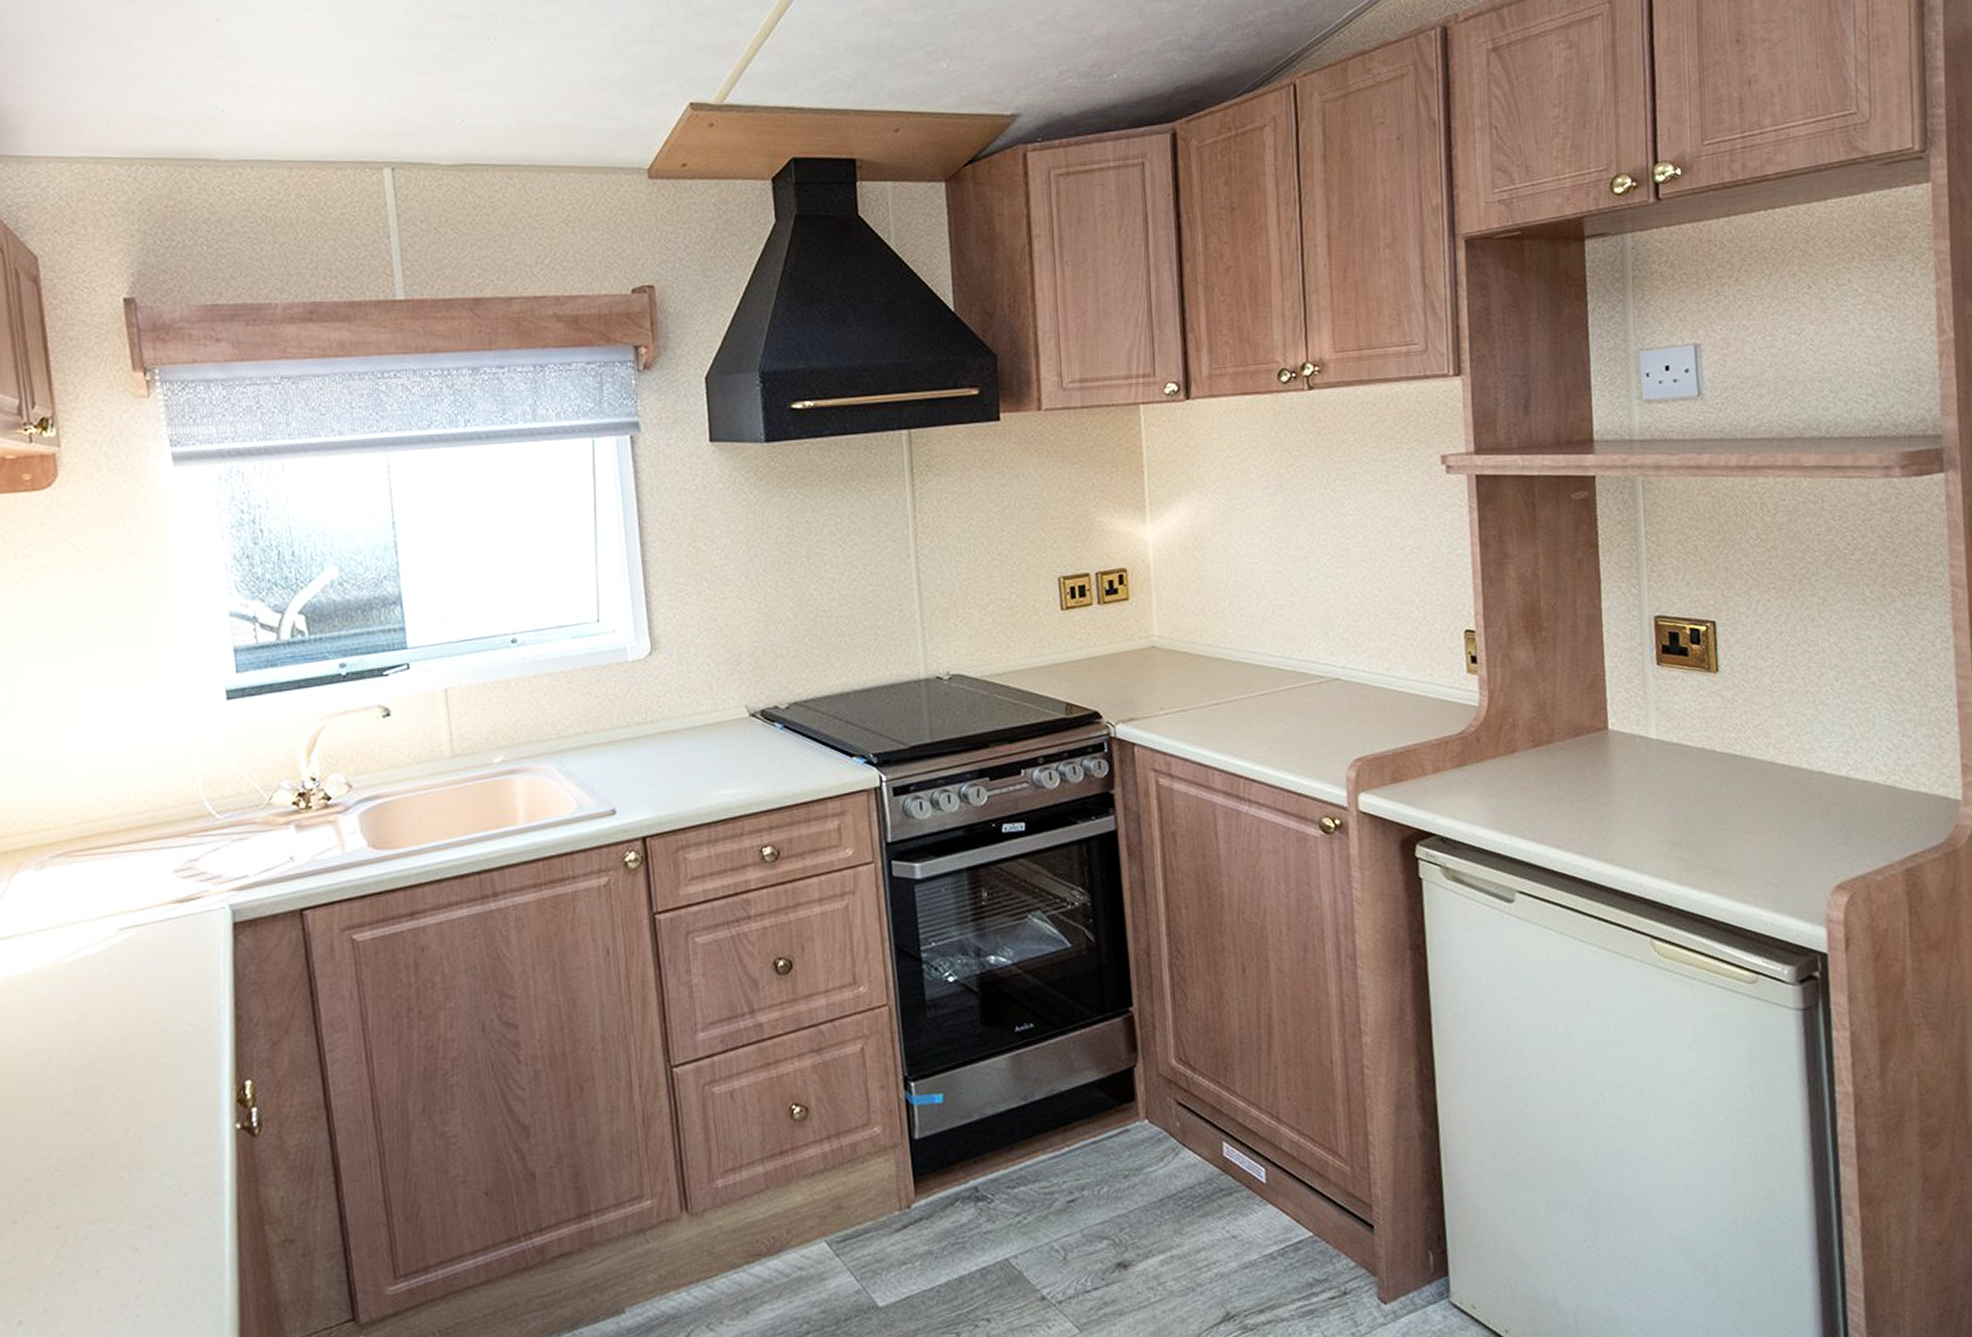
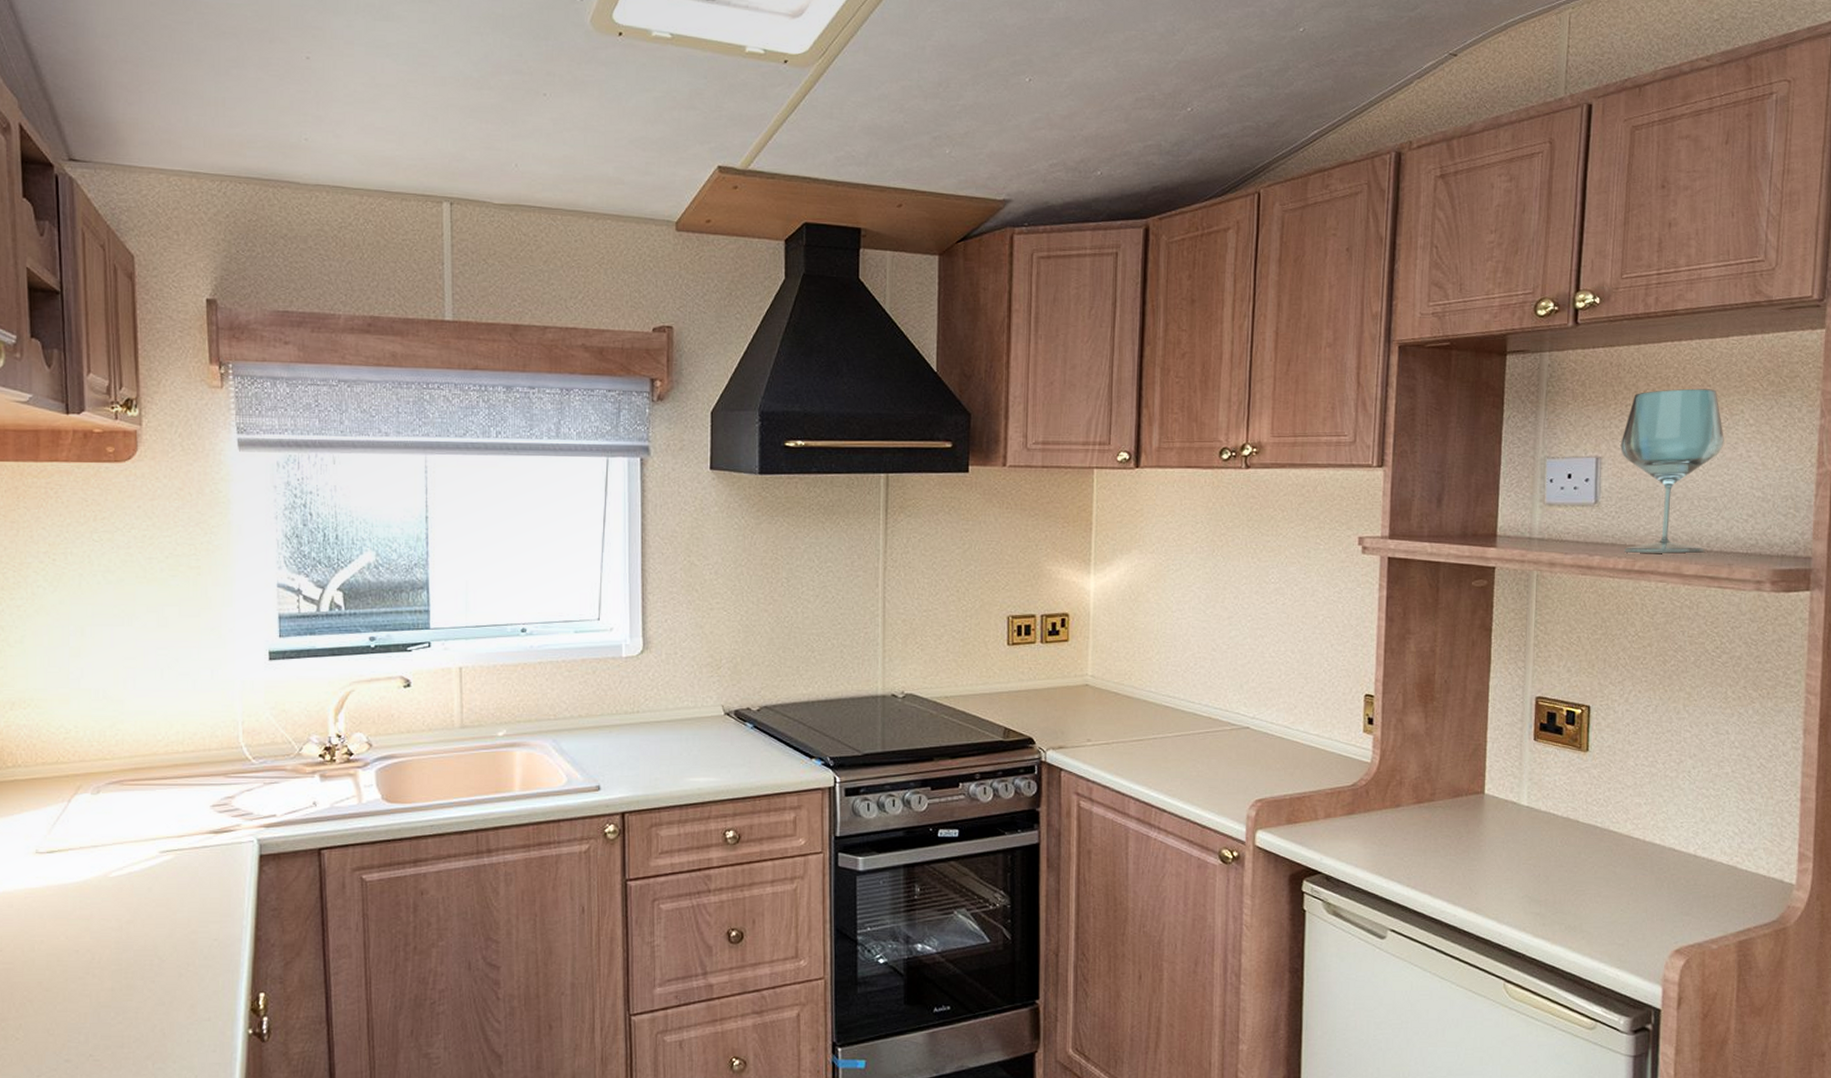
wine glass: none [1719,259,1834,447] -> present [1620,388,1724,554]

